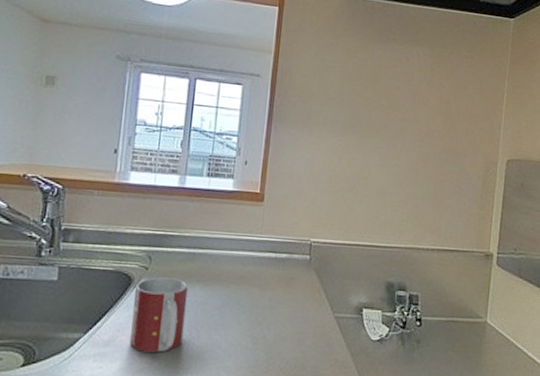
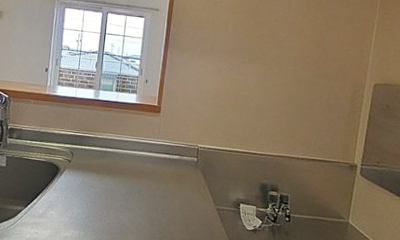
mug: present [130,277,189,352] -> none [57,168,101,226]

